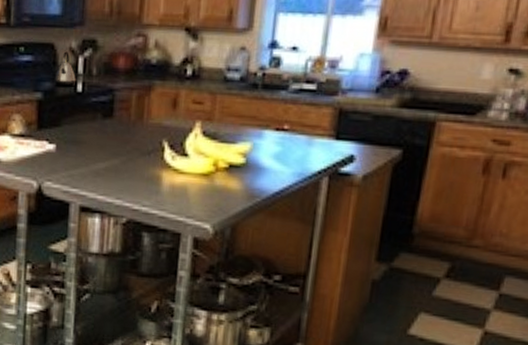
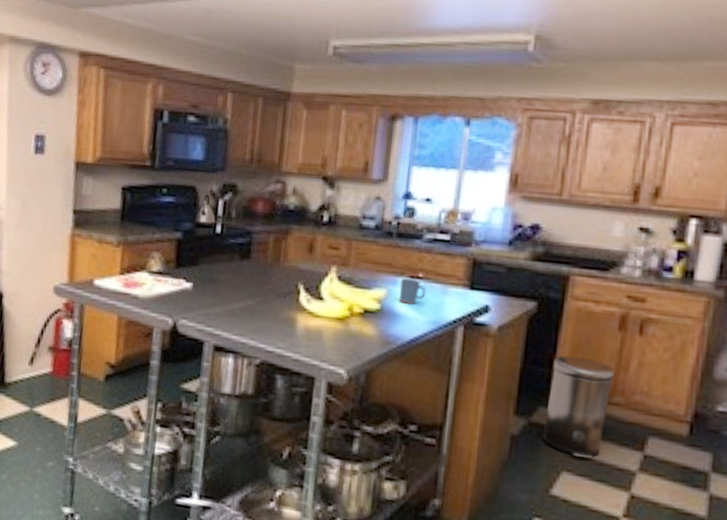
mug: none [264,130,292,157] -> present [398,278,427,305]
pedal bin: none [402,202,476,300] -> present [542,355,615,459]

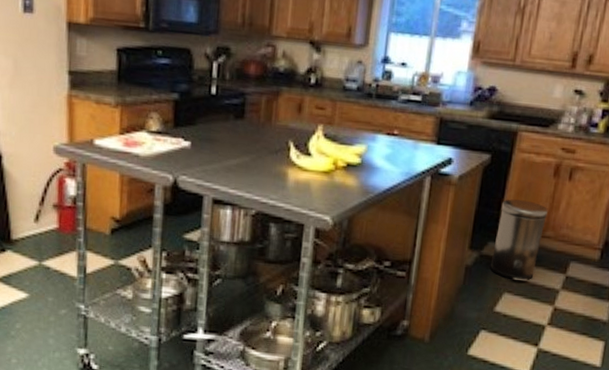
kettle: present [194,194,216,229] -> none [190,56,211,90]
mug: present [398,278,427,305] -> none [376,135,400,158]

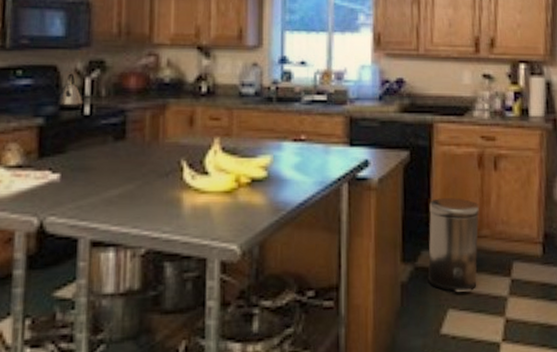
kettle: none [190,56,211,90] -> present [58,73,84,111]

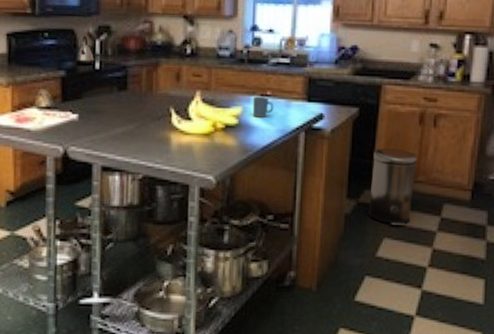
mug: none [284,141,310,168] -> present [252,96,274,118]

